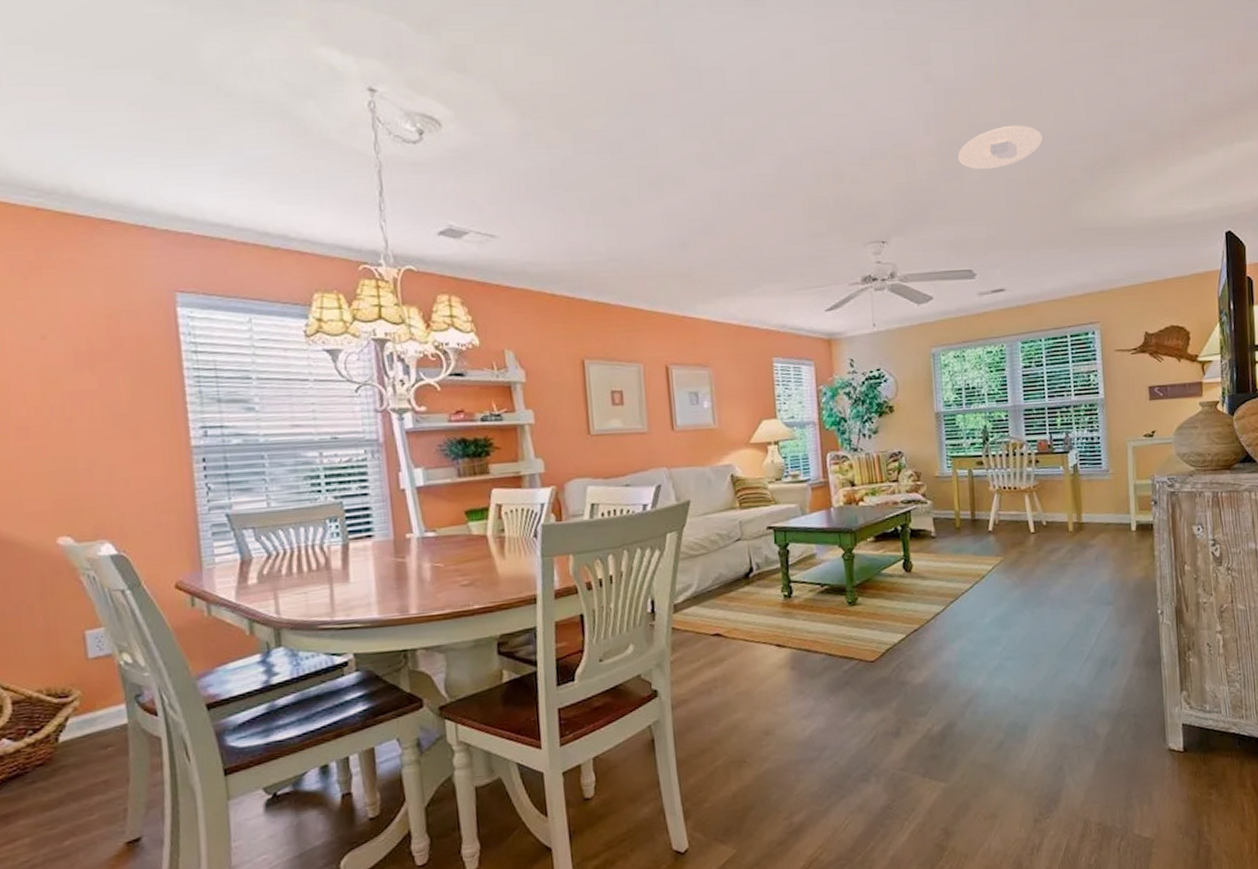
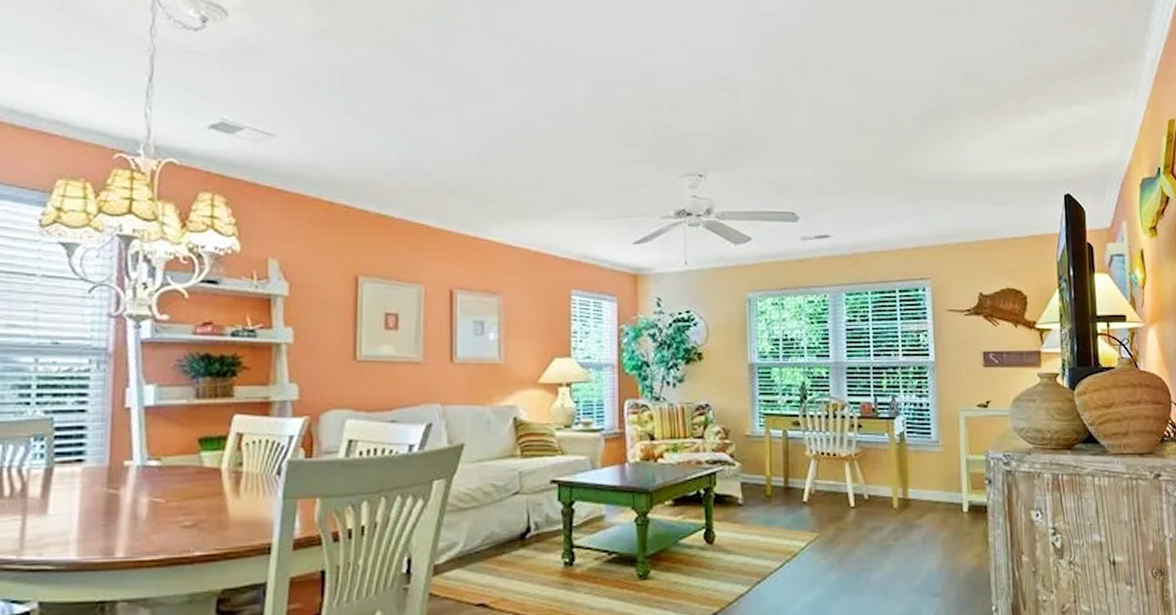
recessed light: present [958,125,1043,170] -> none [785,67,874,111]

